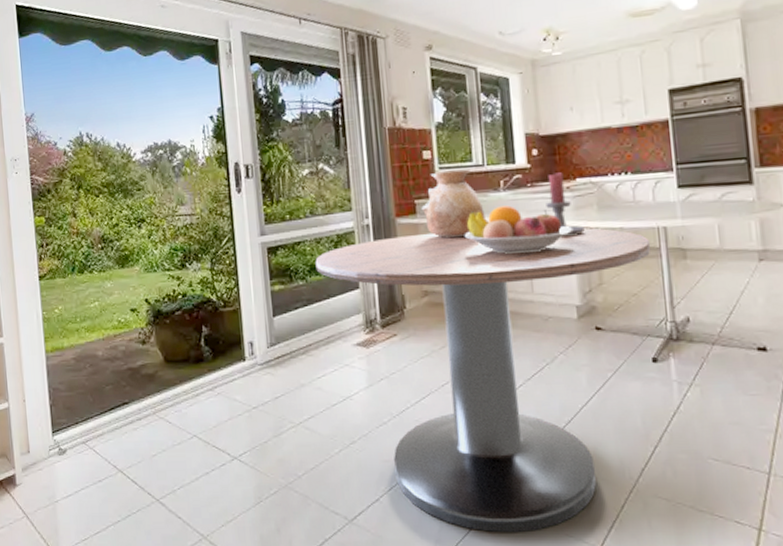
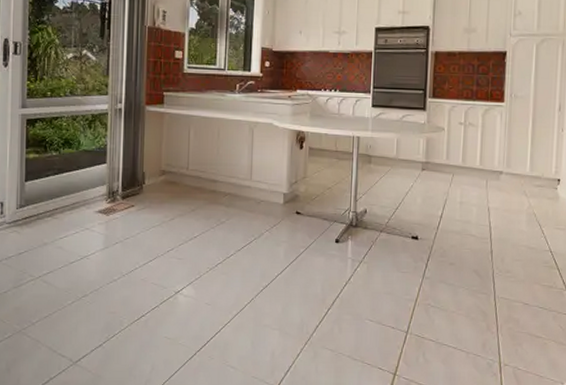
dining table: present [315,227,651,532] -> none [69,121,346,374]
vase: present [421,169,485,238] -> none [168,70,221,128]
fruit bowl: present [465,205,574,254] -> none [203,105,289,147]
candle holder: present [546,172,585,236] -> none [270,83,298,136]

